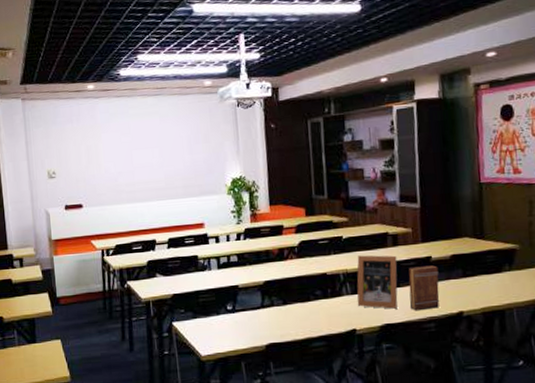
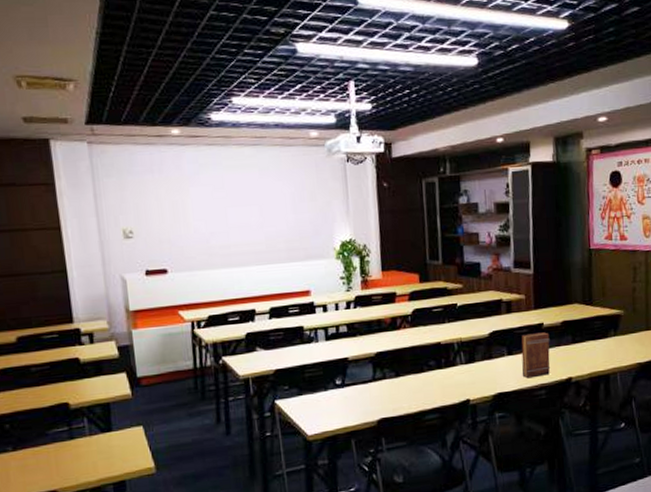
picture frame: present [357,255,398,309] -> none [471,322,511,378]

